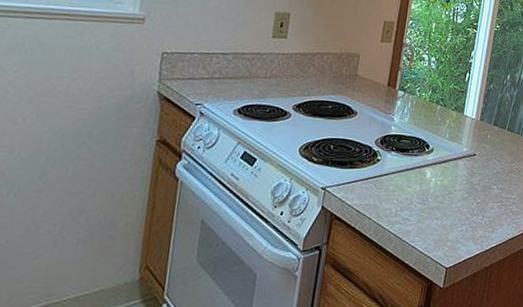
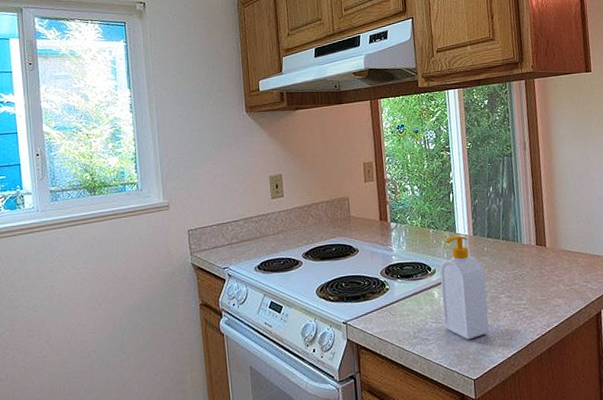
soap bottle: none [429,117,483,226] -> present [439,235,490,340]

